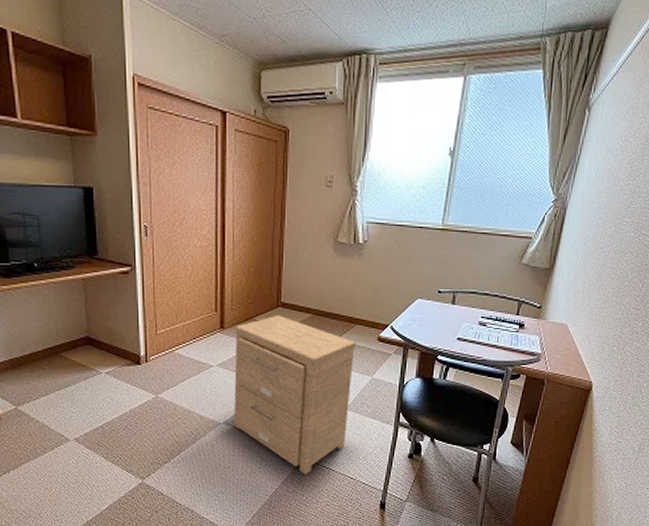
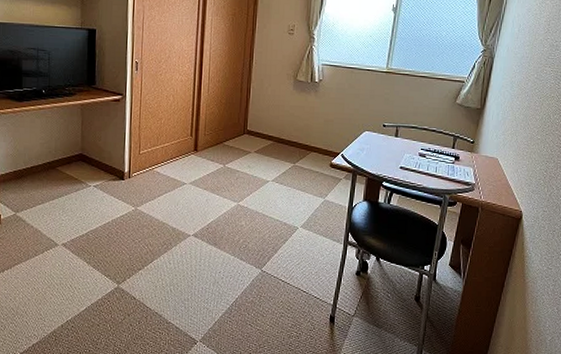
side table: present [234,315,355,474] -> none [202,141,310,286]

